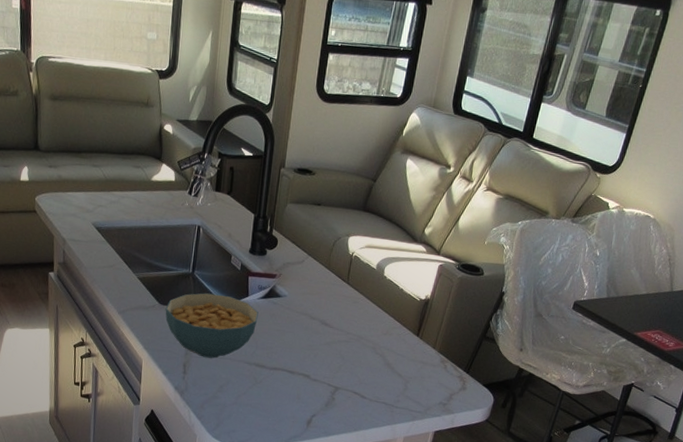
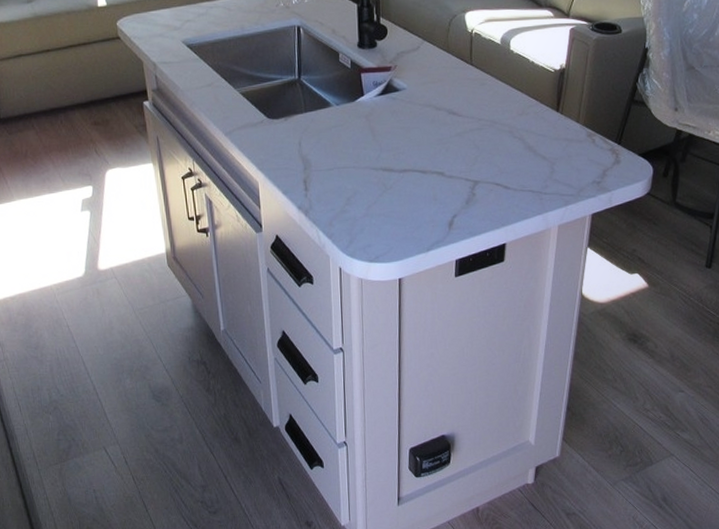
cereal bowl: present [165,293,259,358] -> none [275,98,378,170]

